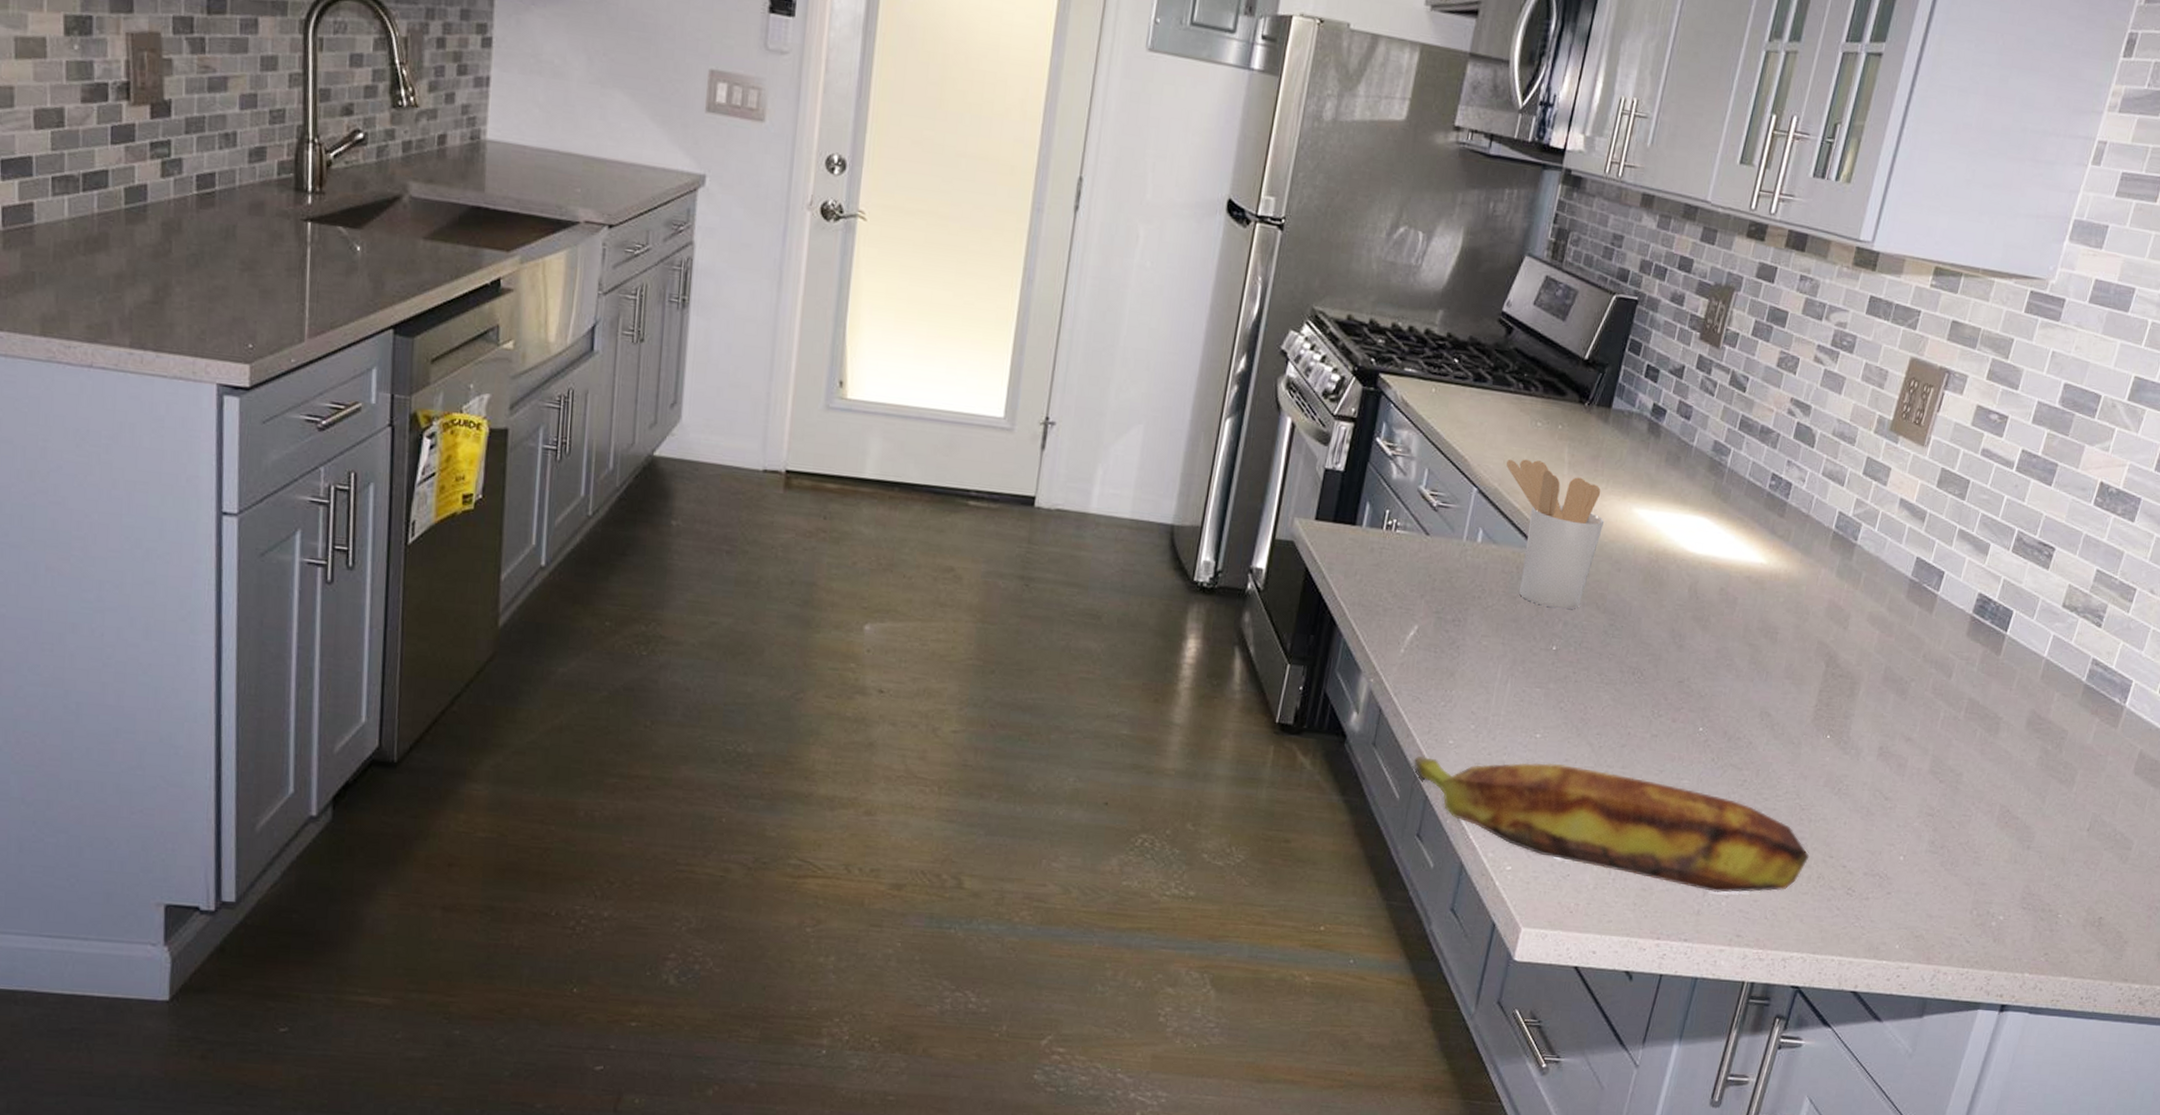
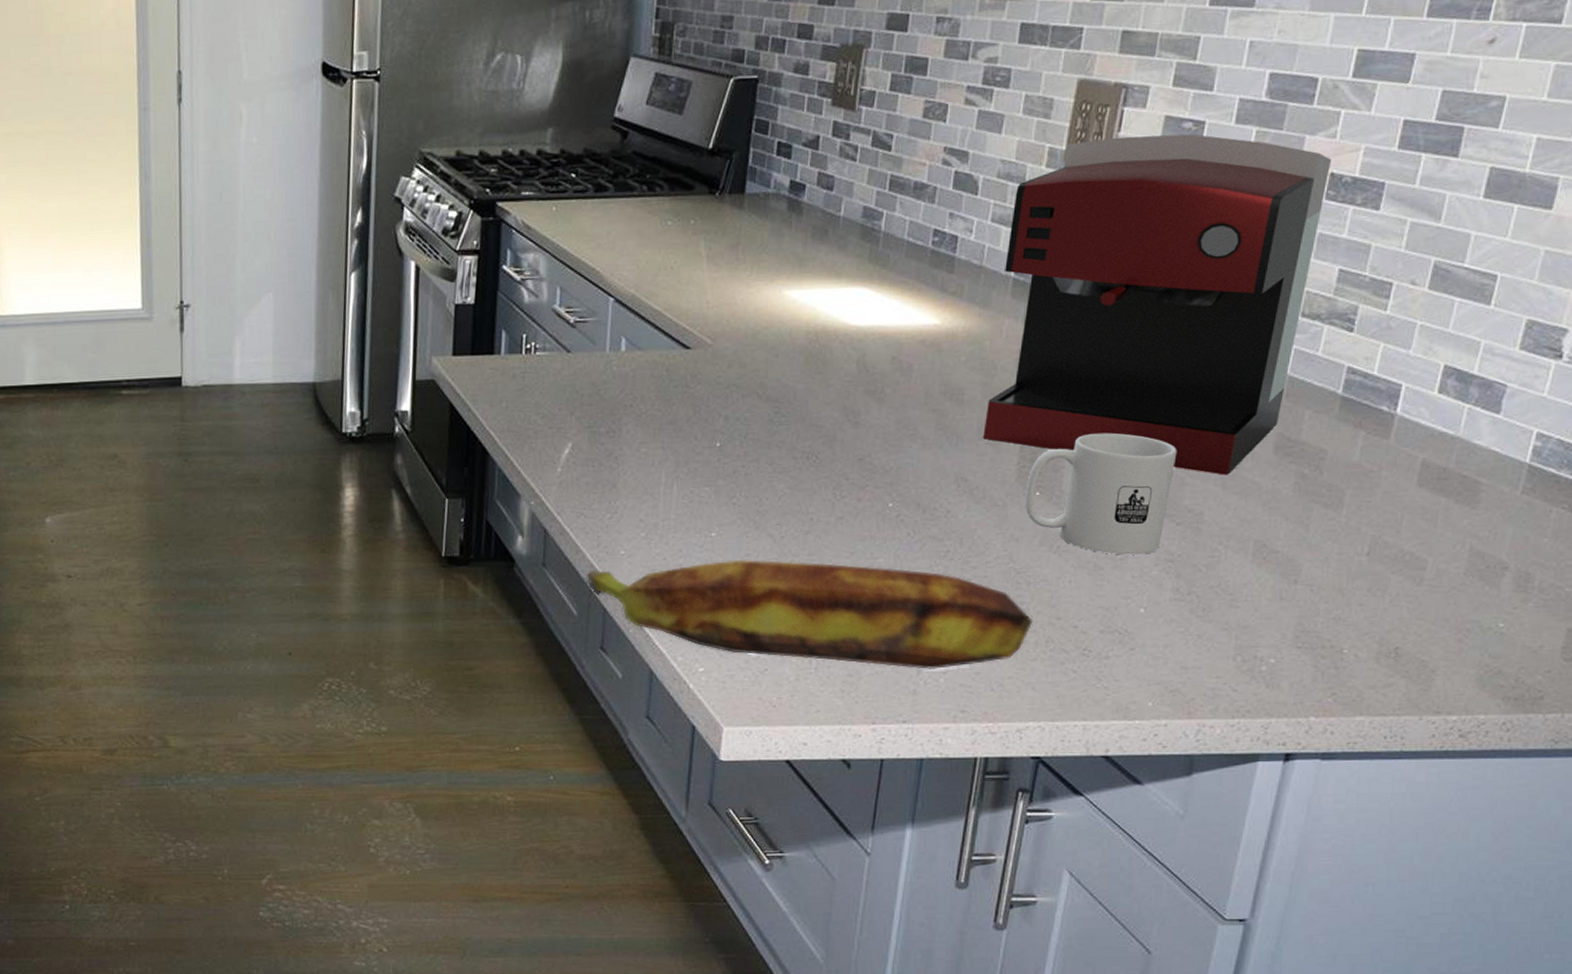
utensil holder: present [1506,459,1605,610] -> none [640,259,754,405]
coffee maker: none [1789,414,2103,742] -> present [983,134,1332,475]
mug: none [1816,687,1949,806] -> present [1025,432,1177,555]

